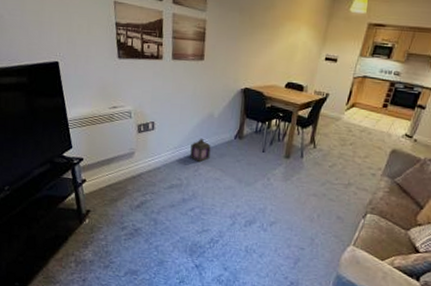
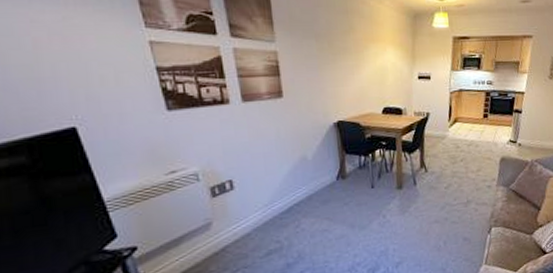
lantern: present [190,139,211,163] -> none [285,188,312,217]

